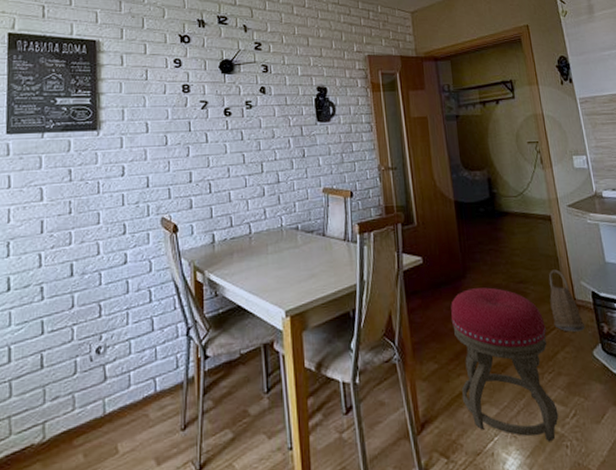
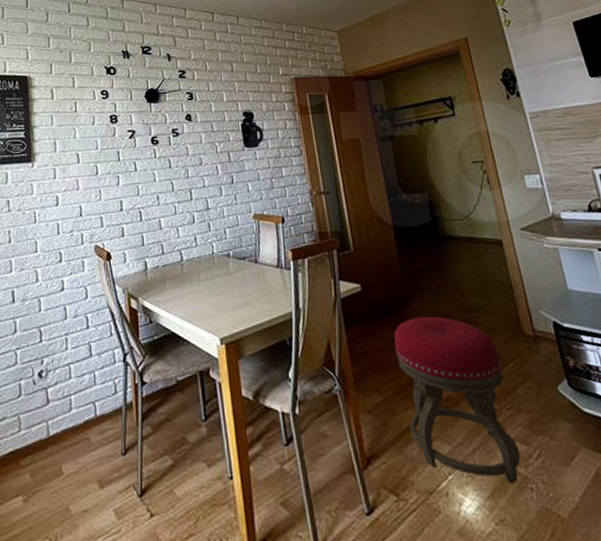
basket: present [549,269,586,332] -> none [502,297,548,365]

